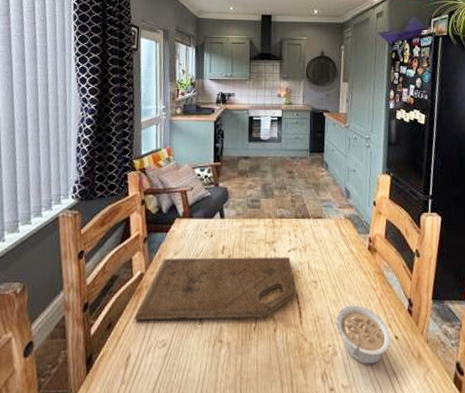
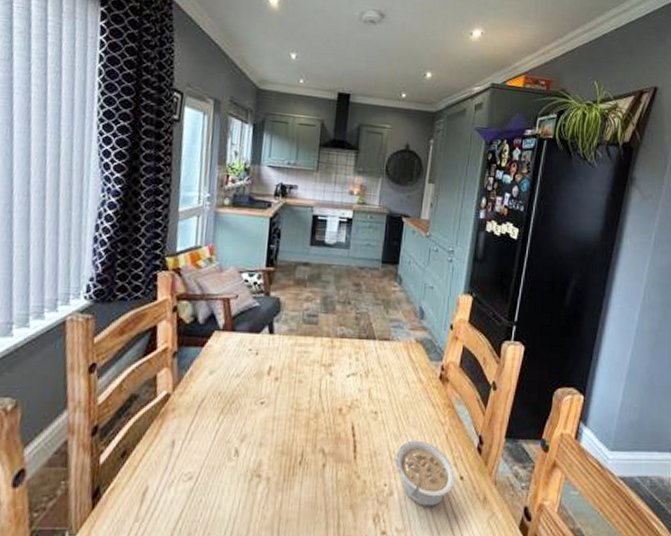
cutting board: present [134,256,297,321] -> none [155,377,354,451]

